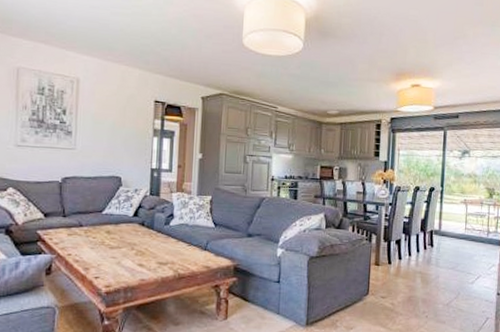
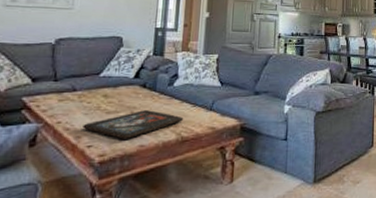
religious icon: none [90,247,180,273] -> present [83,110,184,139]

